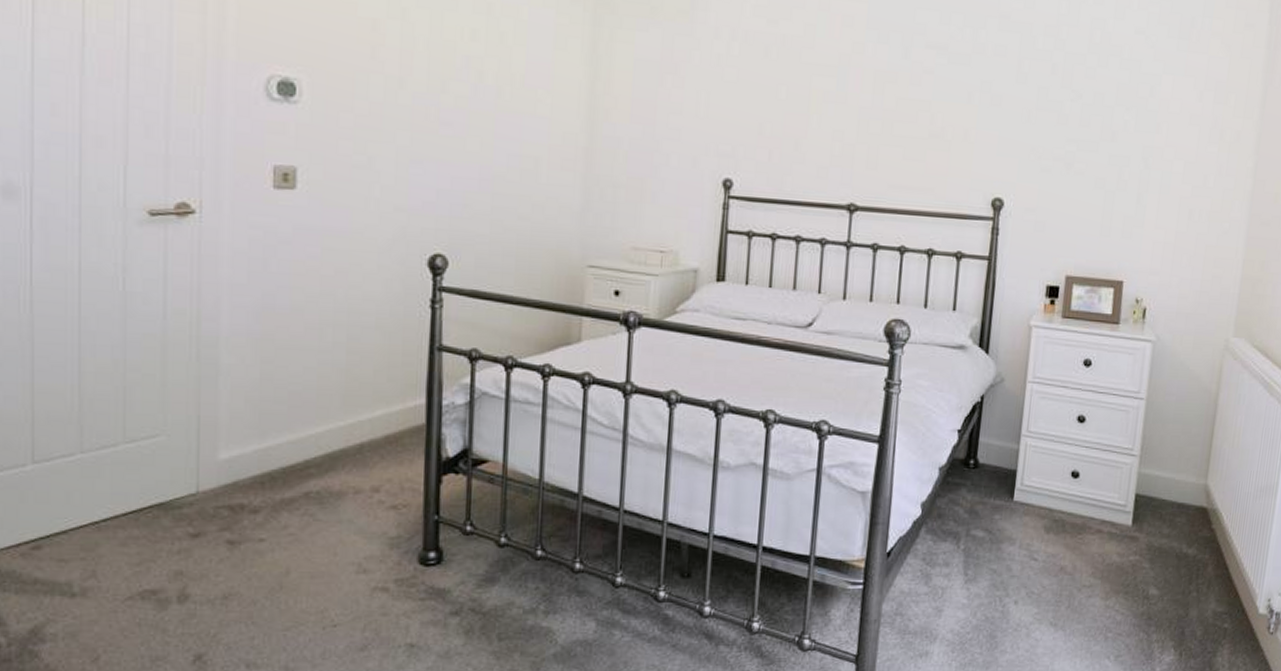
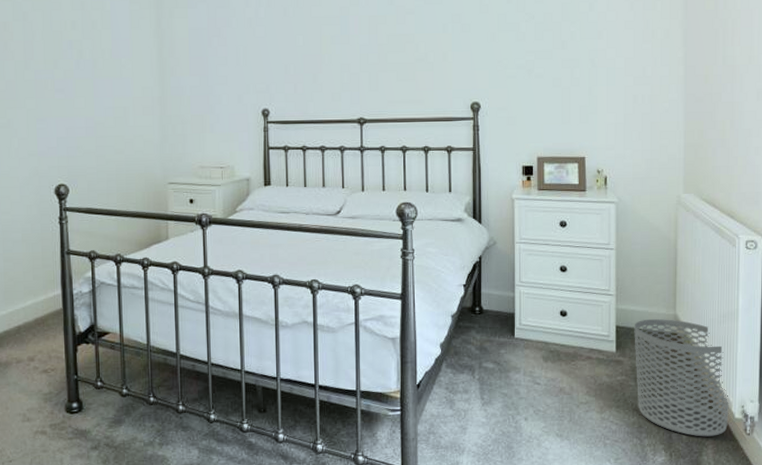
waste bin: none [1149,488,1256,634] -> present [634,318,729,437]

